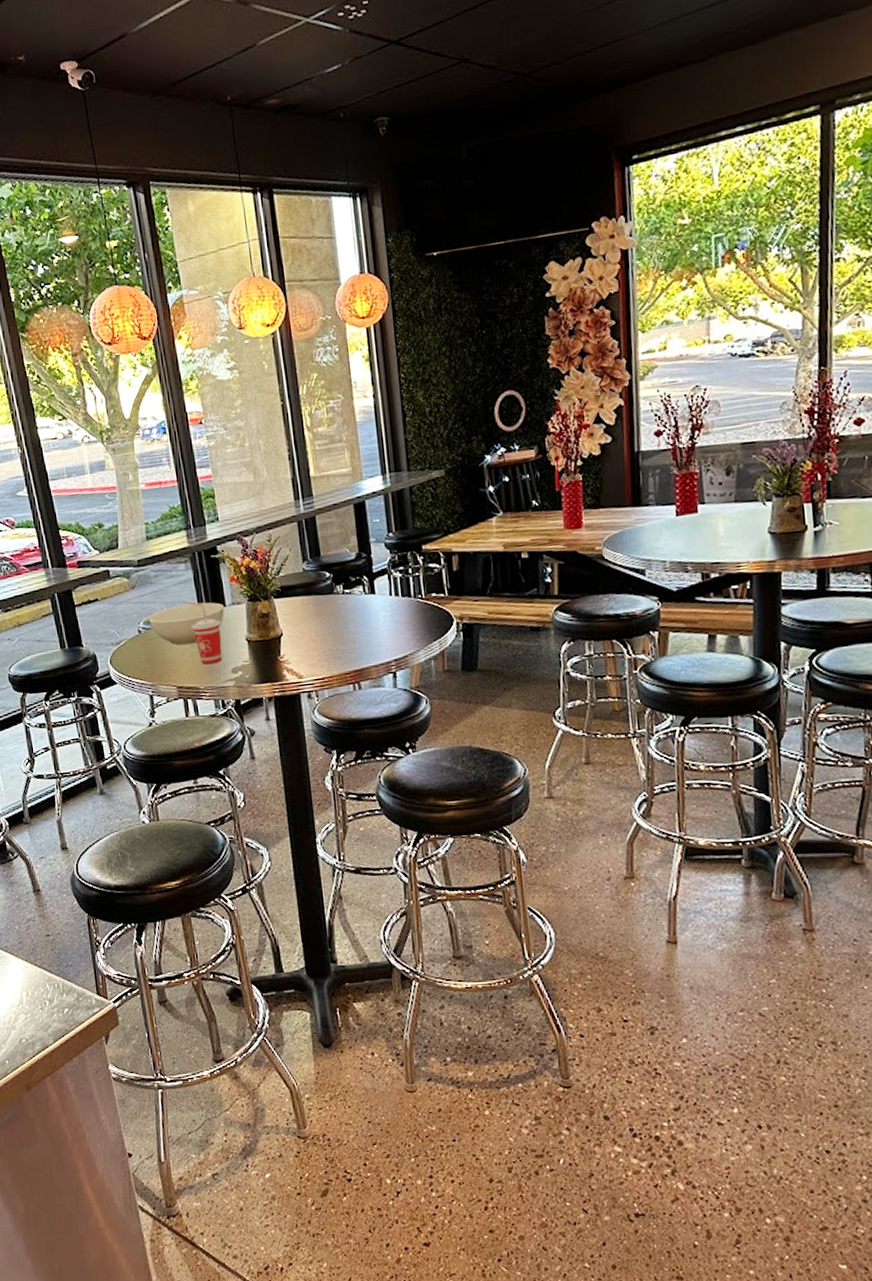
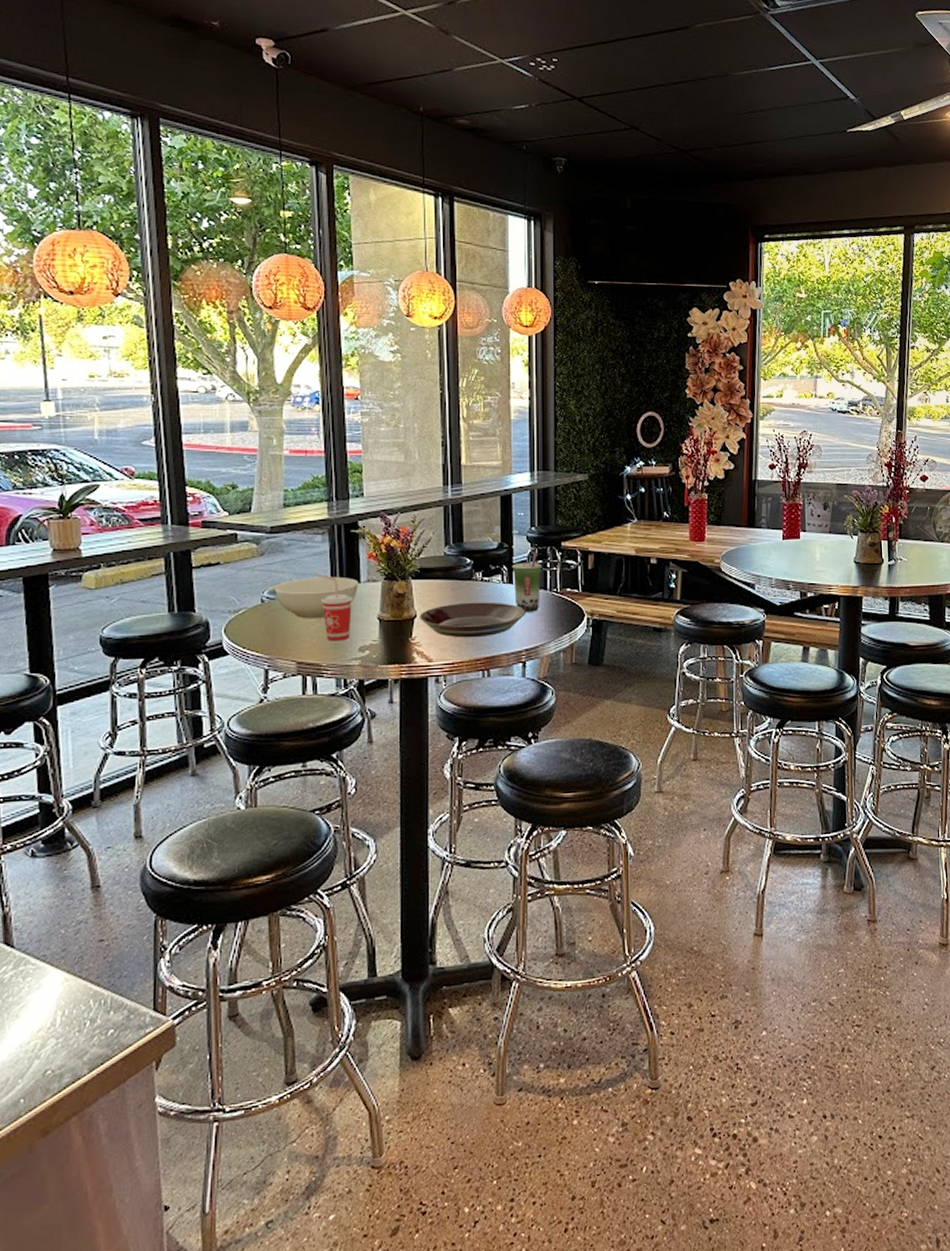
plate: none [285,614,391,653] -> present [419,602,525,638]
beverage cup: none [372,559,405,622] -> present [512,552,542,612]

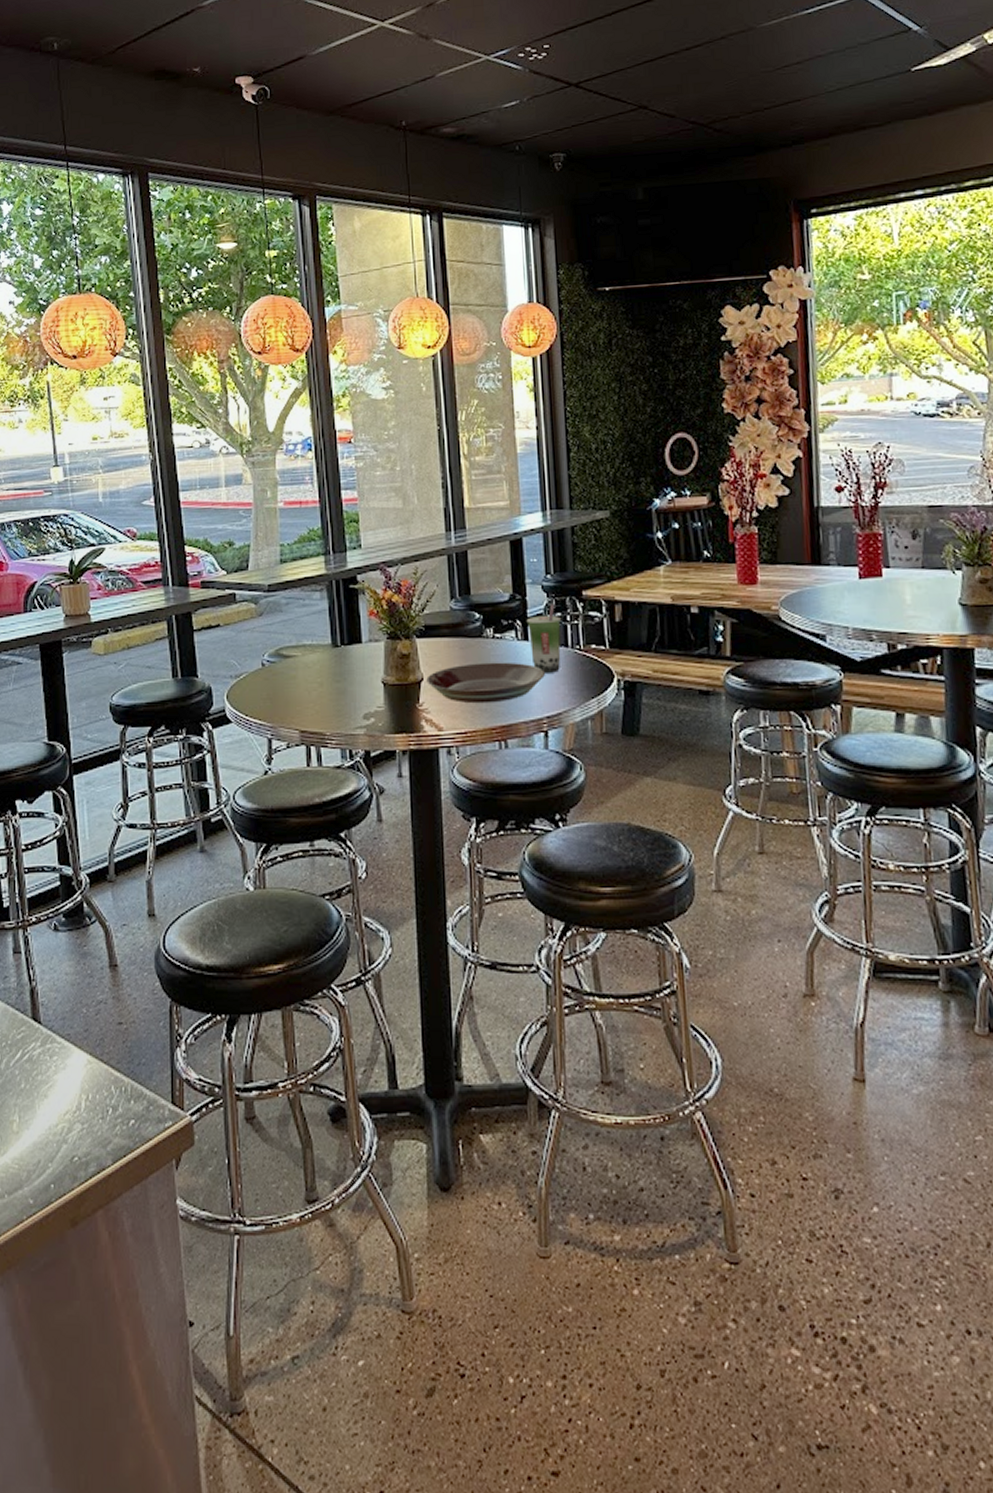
bowl: present [274,576,358,619] -> none [274,636,360,684]
beverage cup: present [315,572,352,641] -> none [314,633,354,708]

